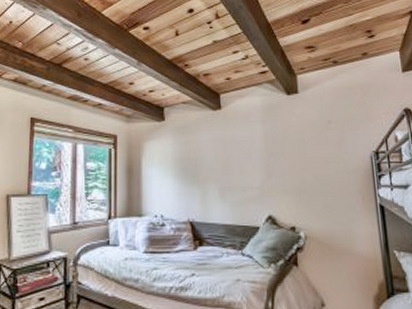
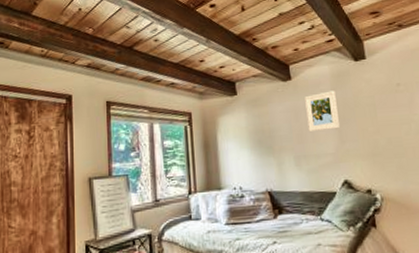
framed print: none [234,123,267,164] -> present [305,90,340,133]

